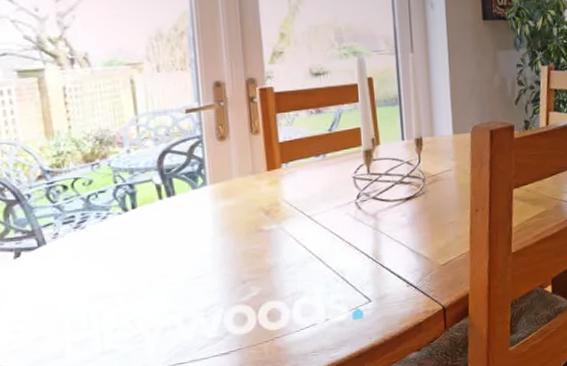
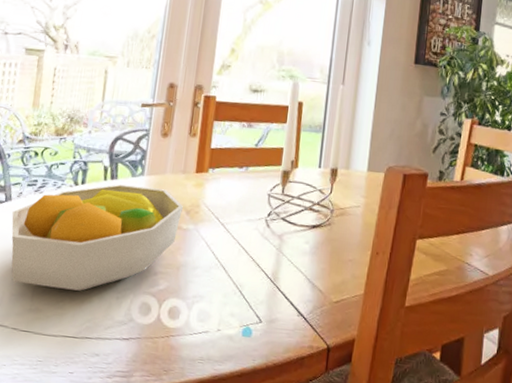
fruit bowl: none [51,195,261,329] -> present [11,184,183,291]

